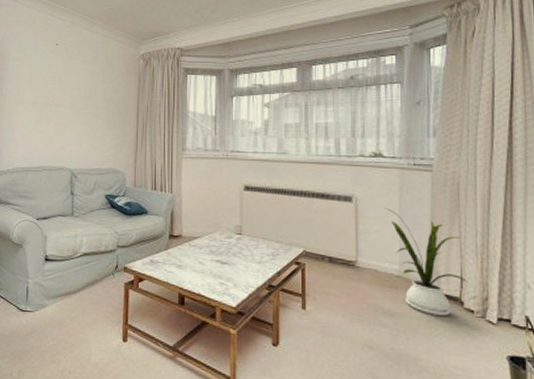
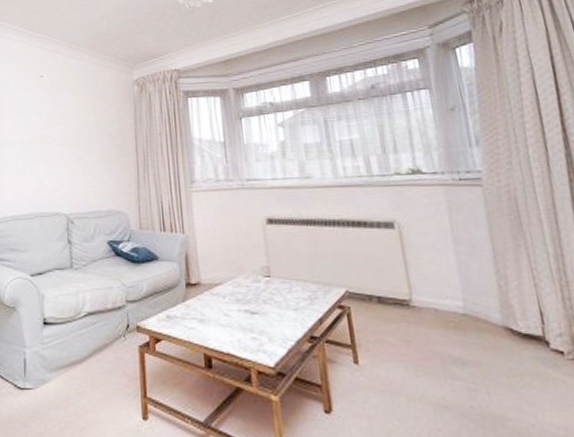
house plant: present [383,207,468,316] -> none [432,232,550,360]

